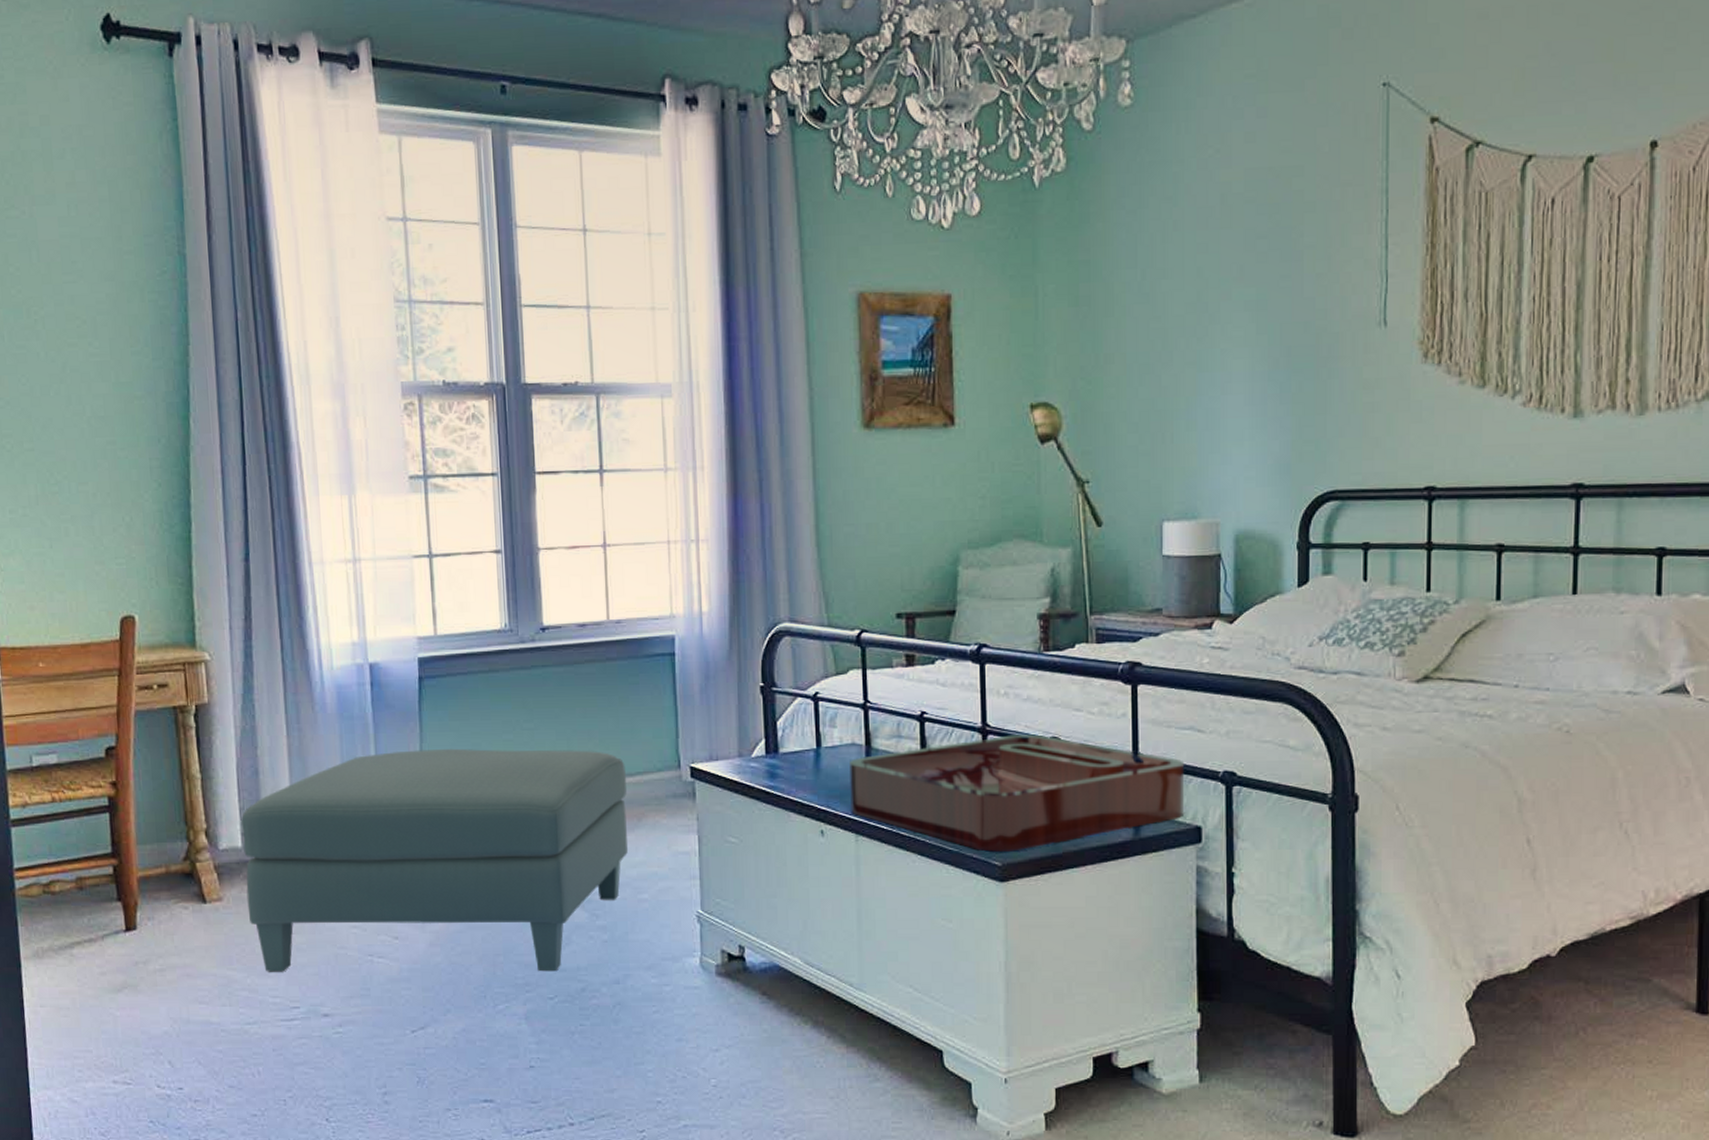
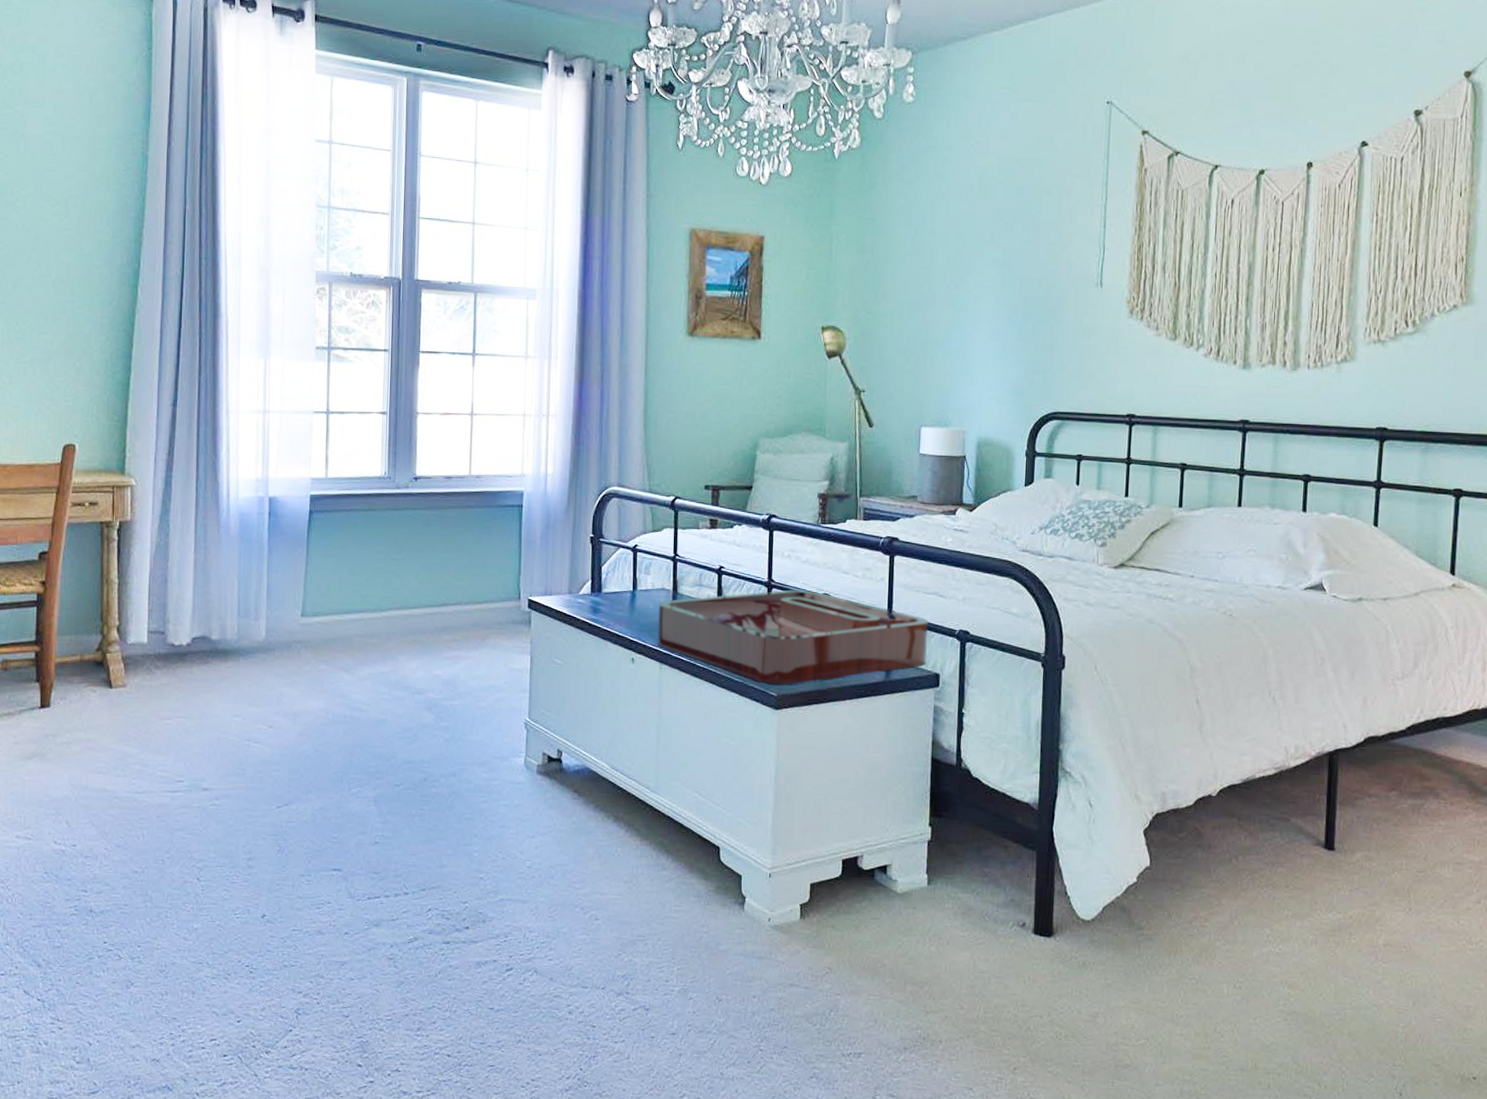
ottoman: present [241,748,628,972] -> none [147,571,475,762]

